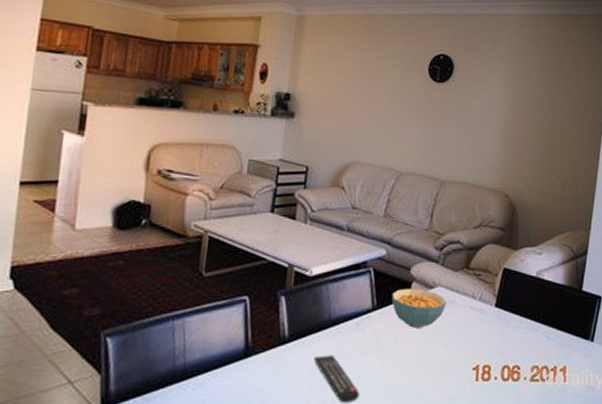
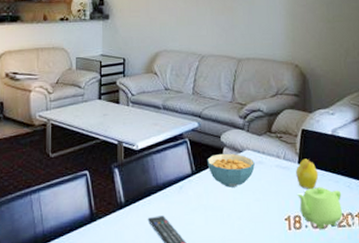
teapot: none [489,333,539,382] -> present [296,186,342,229]
fruit: none [491,301,517,338] -> present [296,158,319,190]

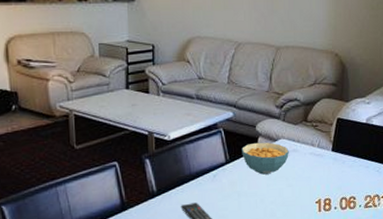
fruit: present [296,158,319,190] -> none [329,146,351,175]
teapot: present [296,186,342,229] -> none [328,171,371,210]

